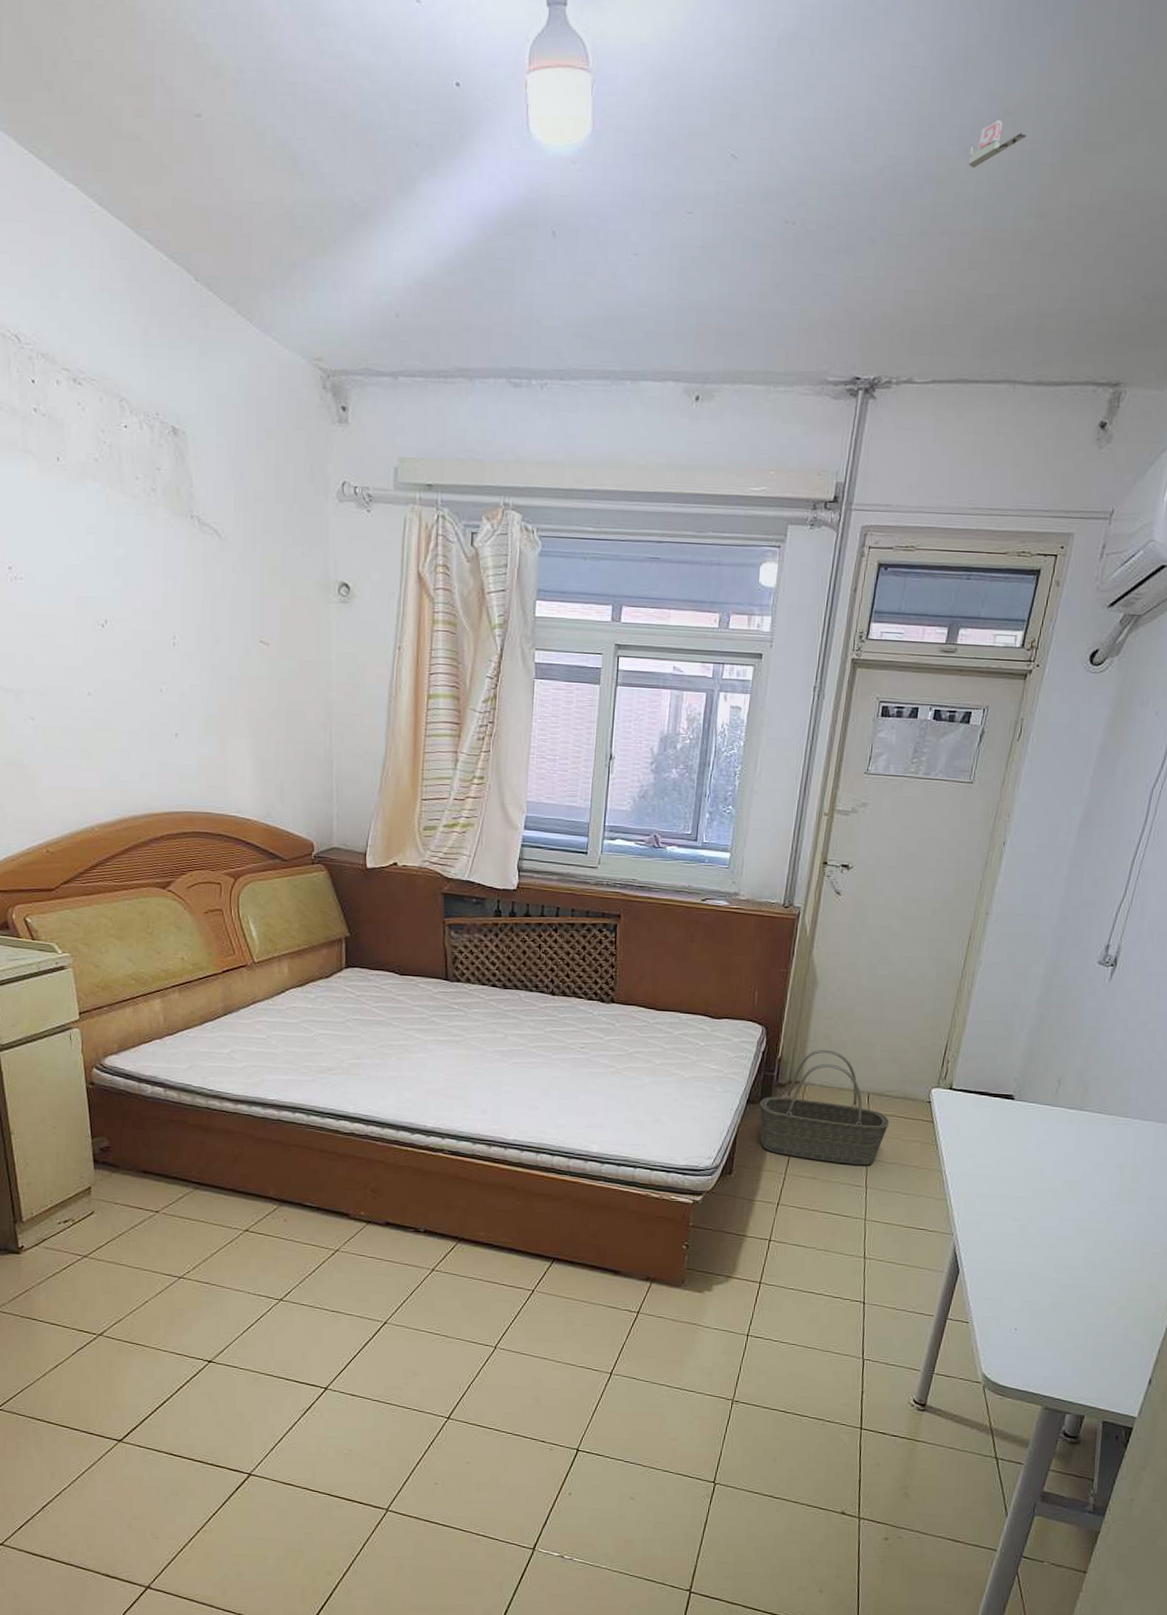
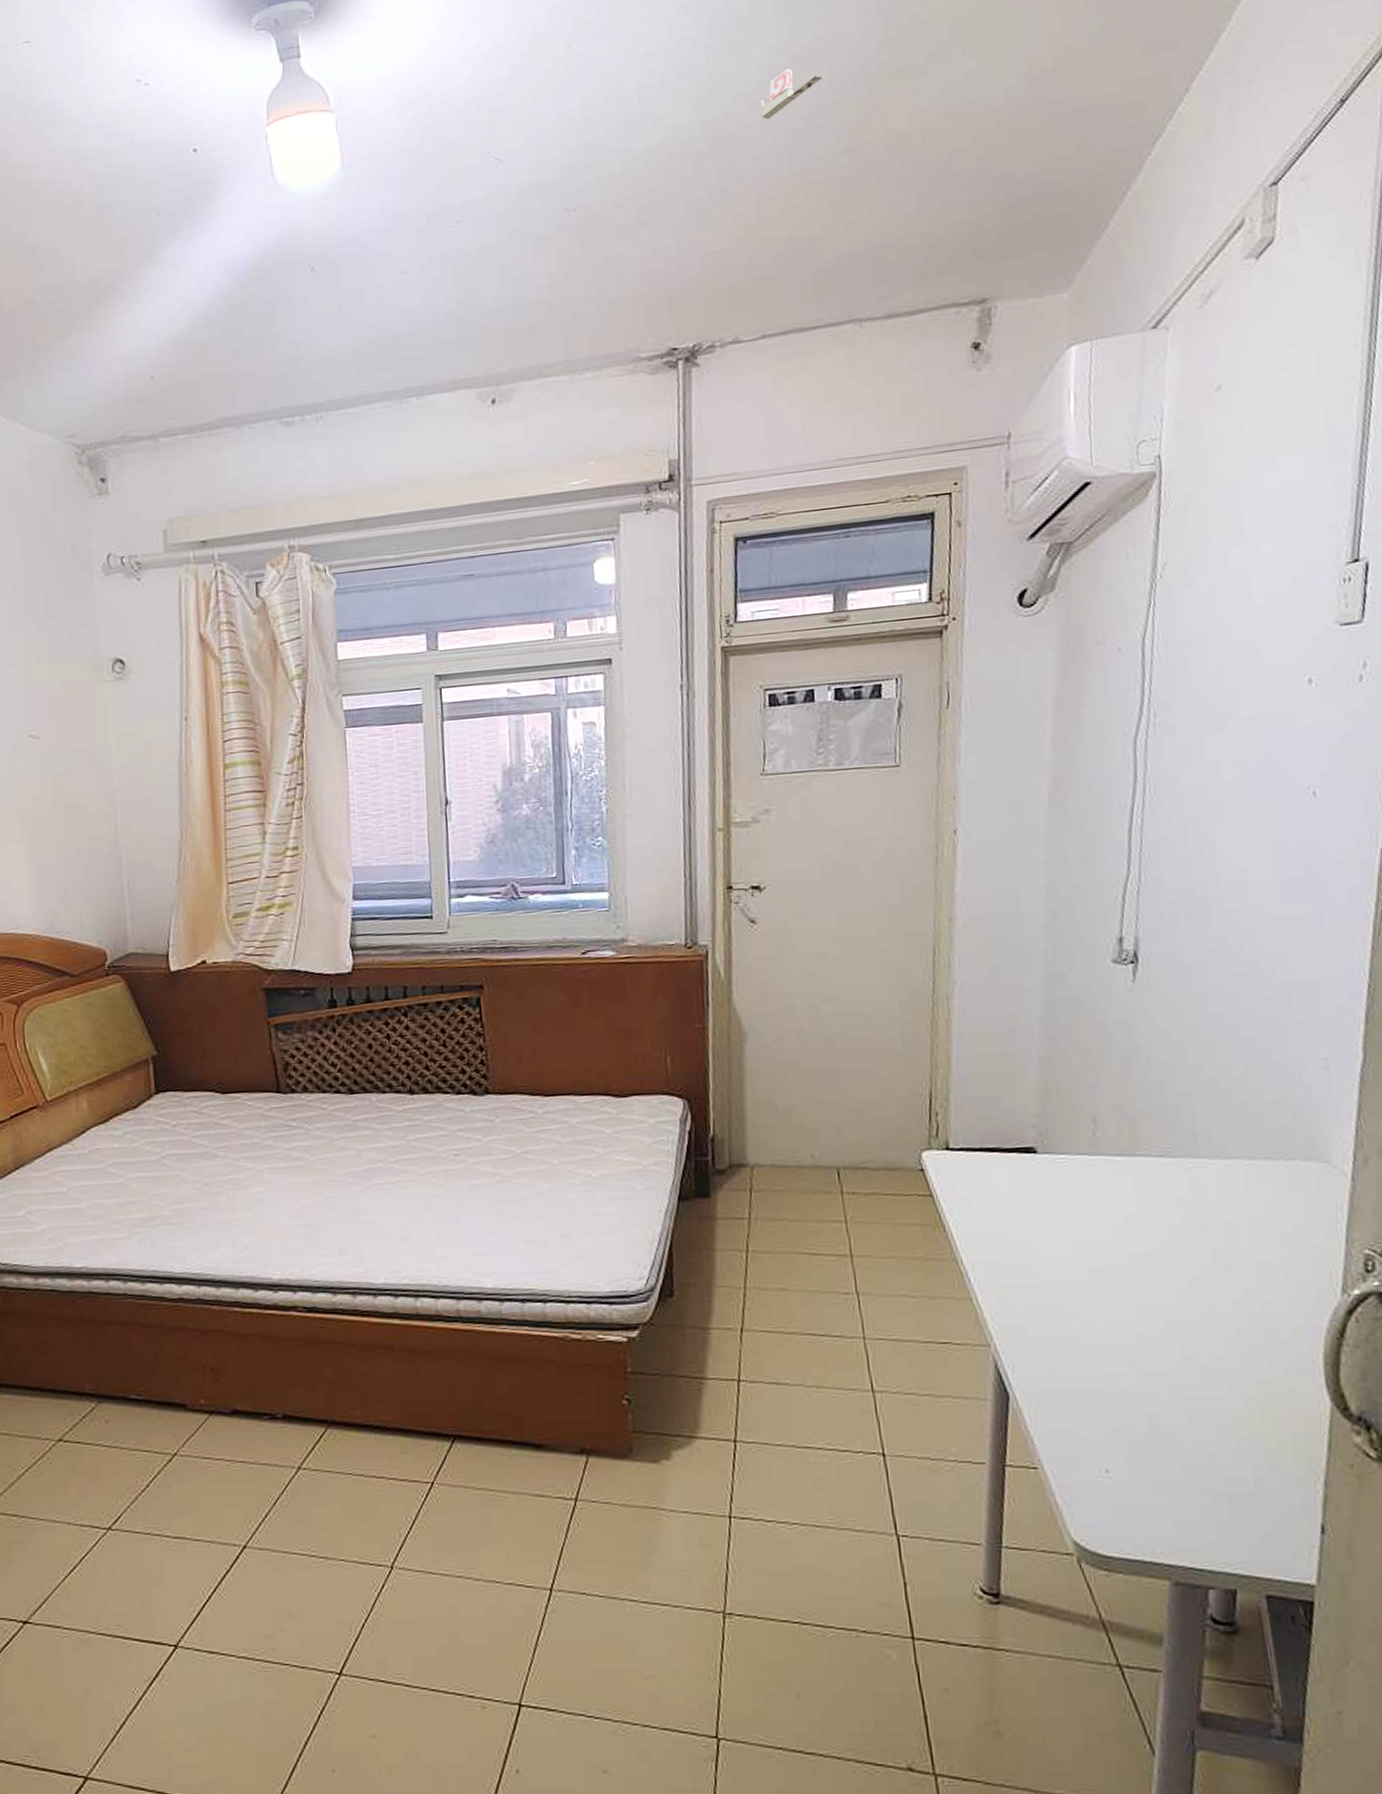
basket: present [759,1049,890,1166] -> none [695,1118,874,1267]

